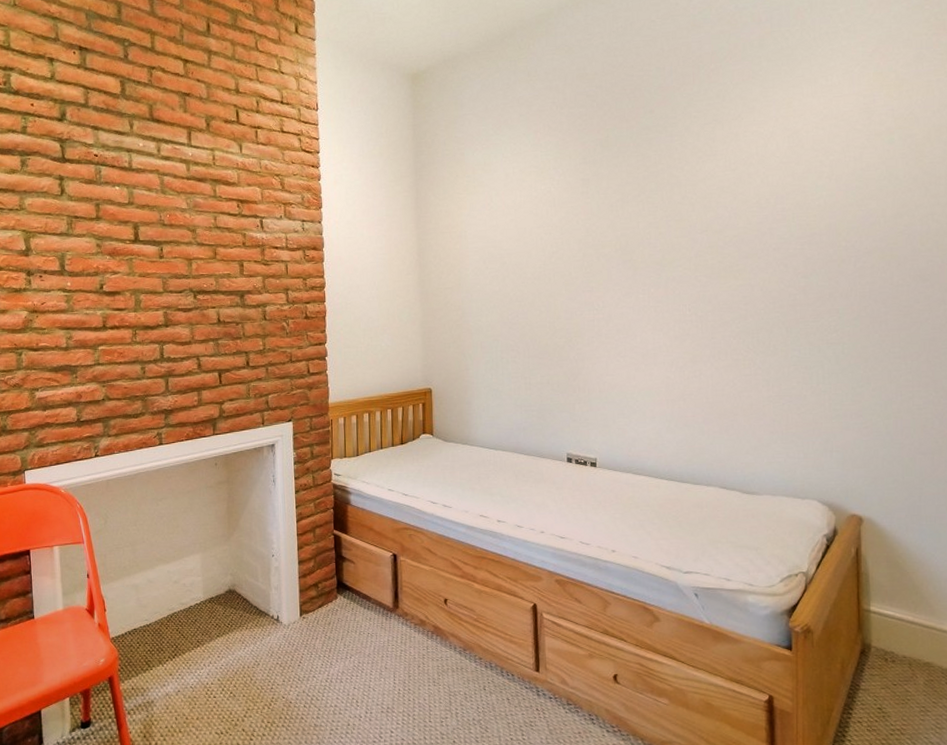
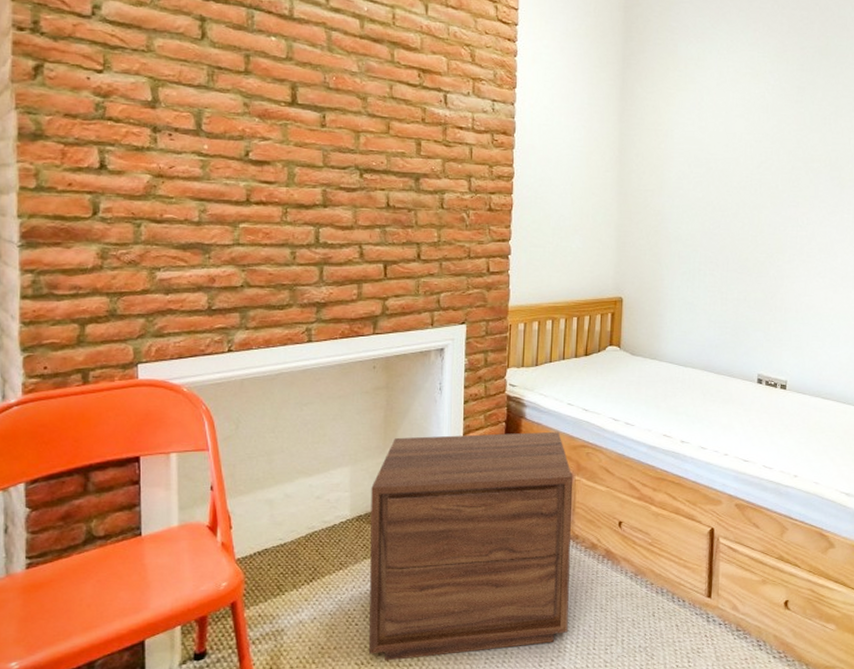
nightstand: none [220,515,404,731] -> present [368,431,572,661]

